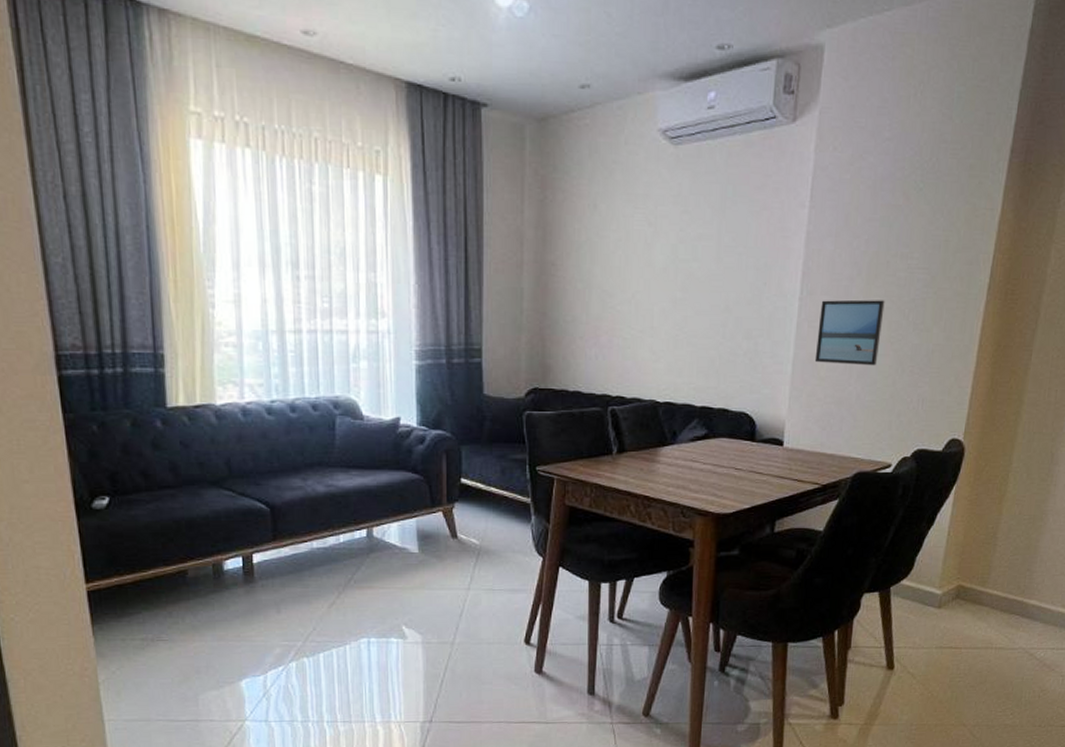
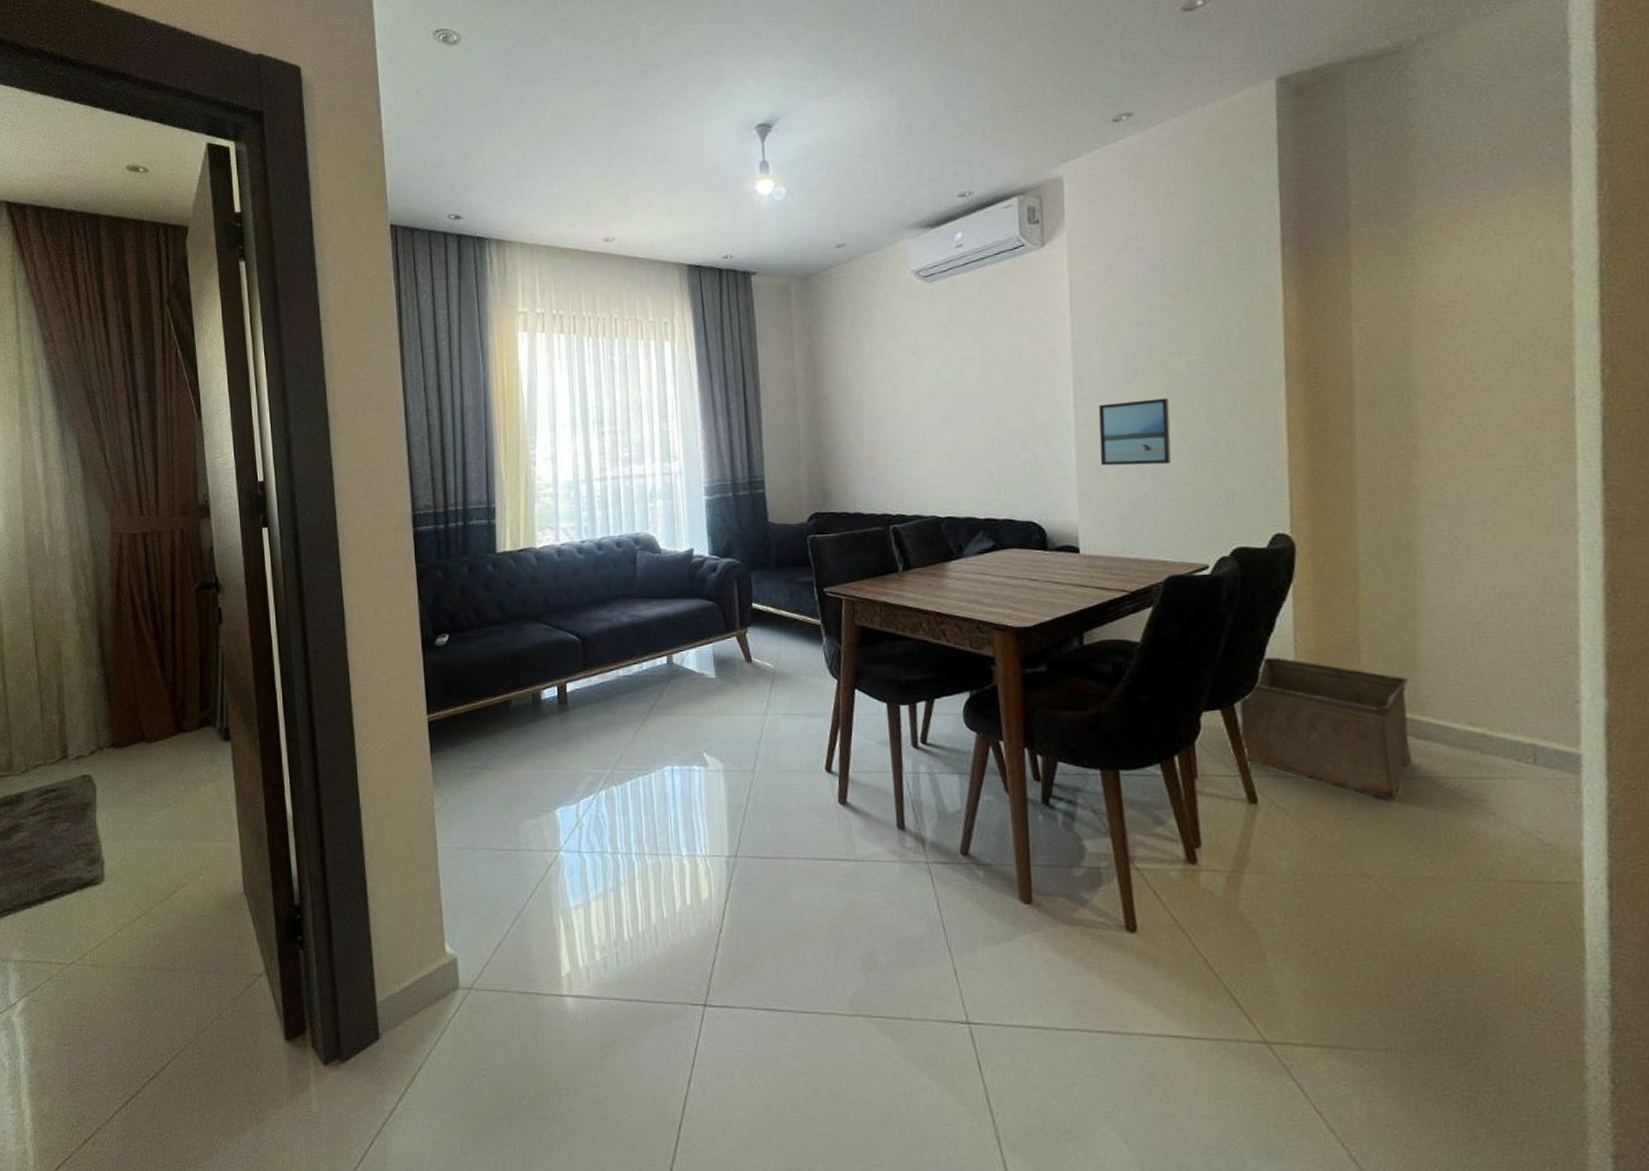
storage bin: none [890,547,1026,668] -> present [1239,657,1412,802]

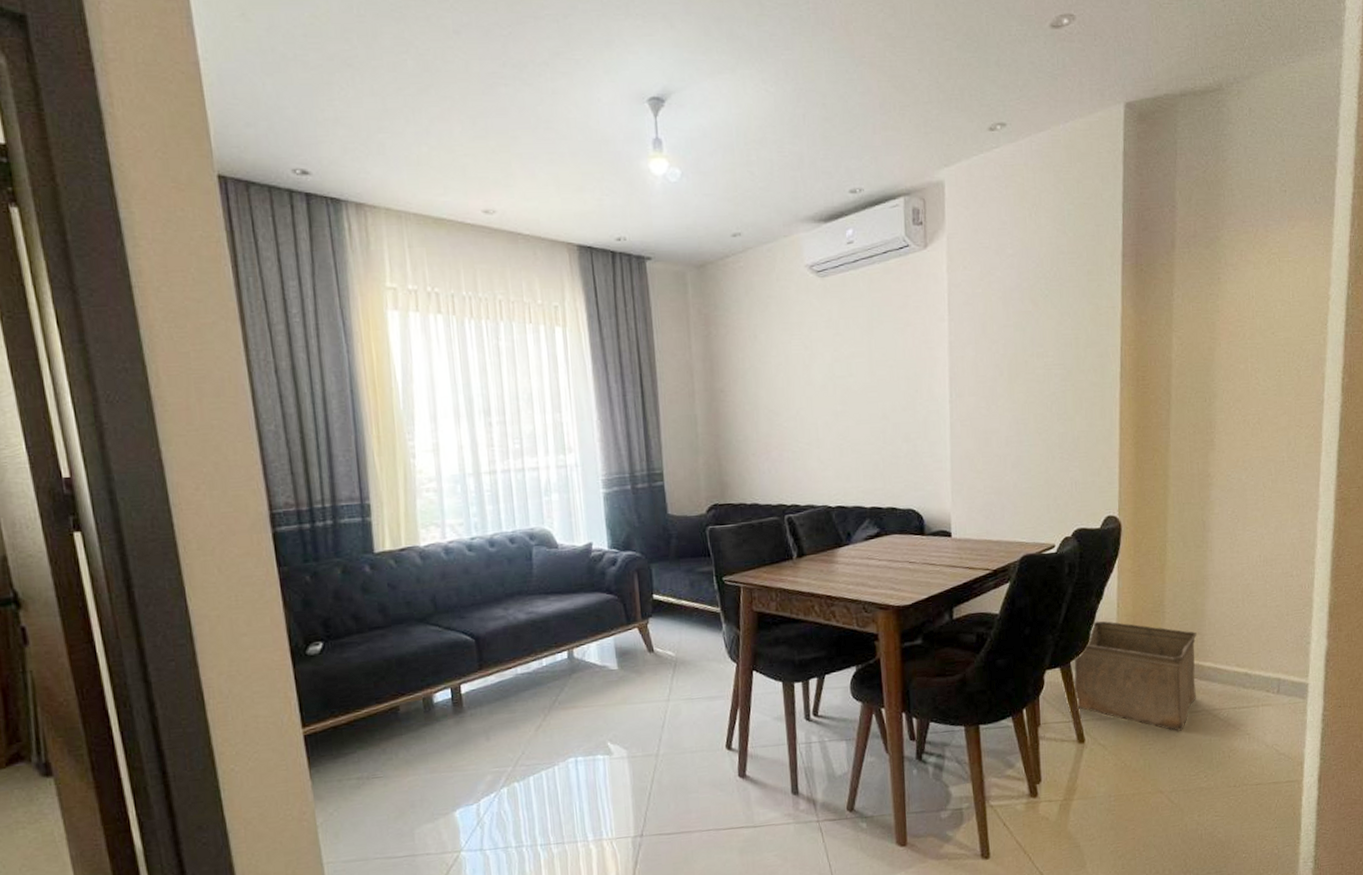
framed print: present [1098,398,1172,466] -> none [970,396,1029,458]

